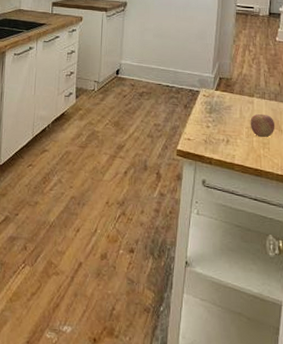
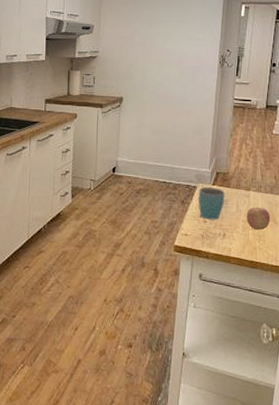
mug: none [201,91,228,126] -> present [198,187,225,220]

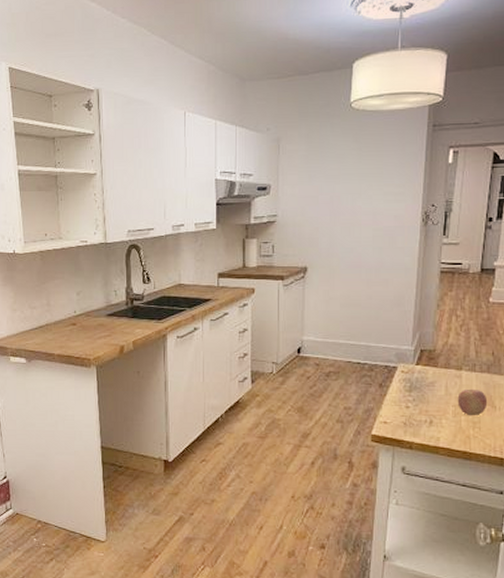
mug: present [198,187,225,220] -> none [399,367,431,405]

